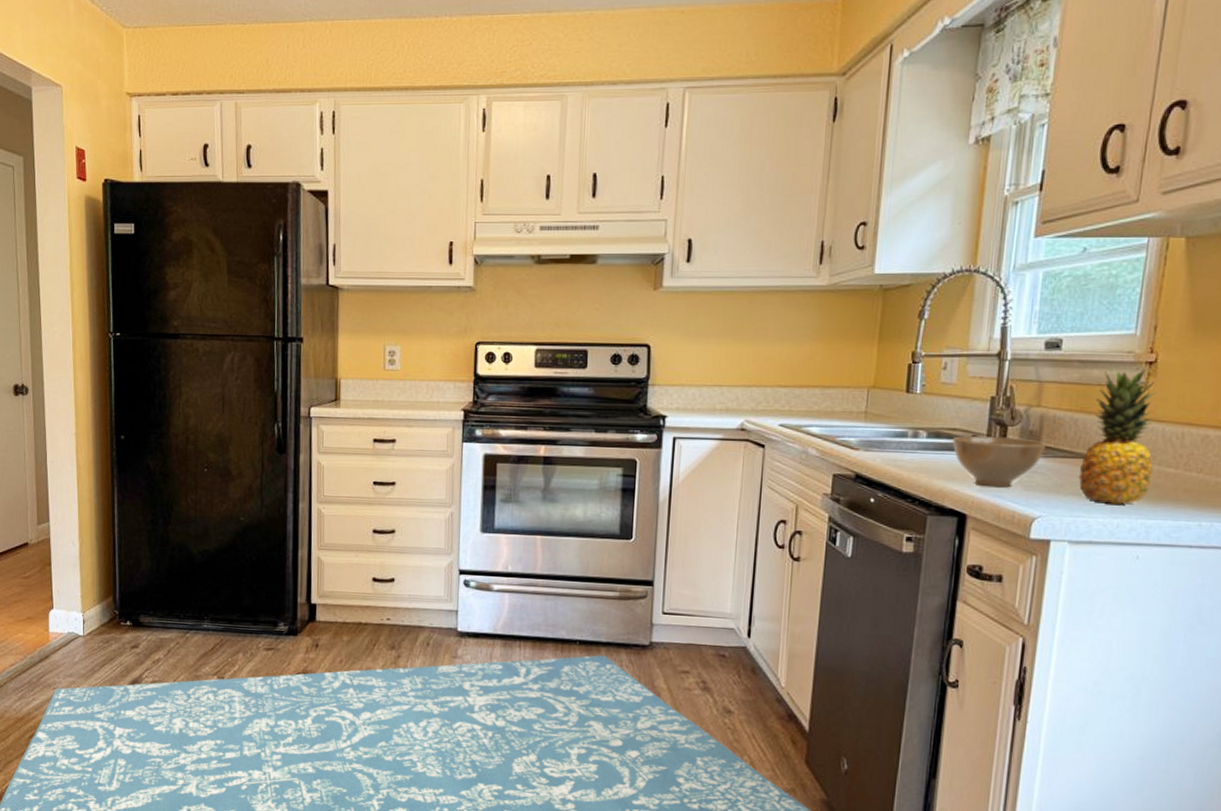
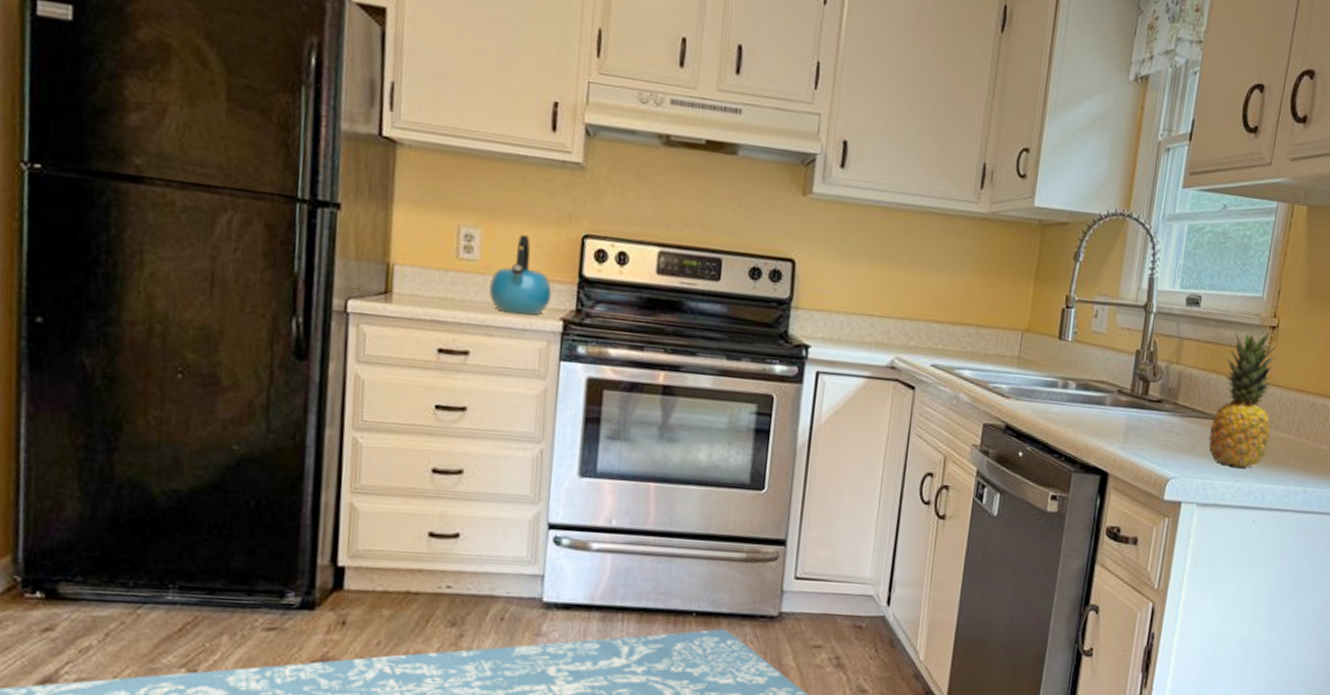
kettle: none [408,346,454,408] -> present [489,234,552,316]
bowl: present [952,436,1047,488] -> none [1099,389,1183,447]

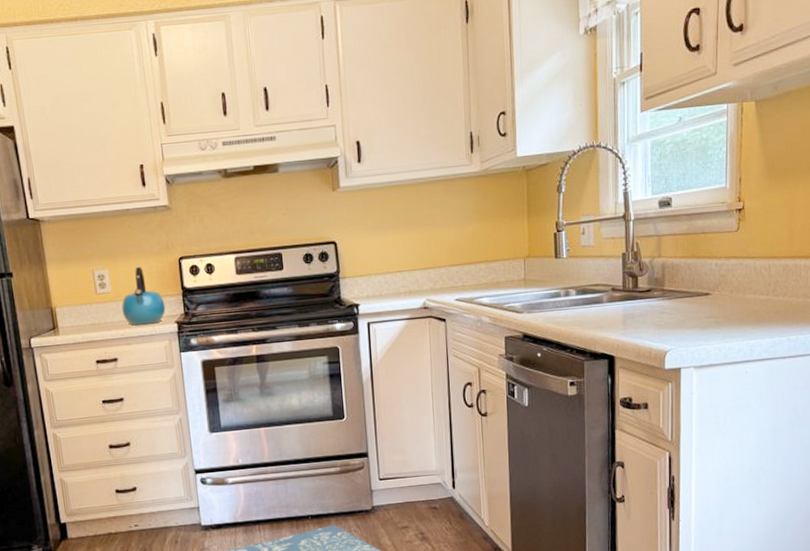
fruit: present [1208,331,1277,468] -> none [696,213,750,332]

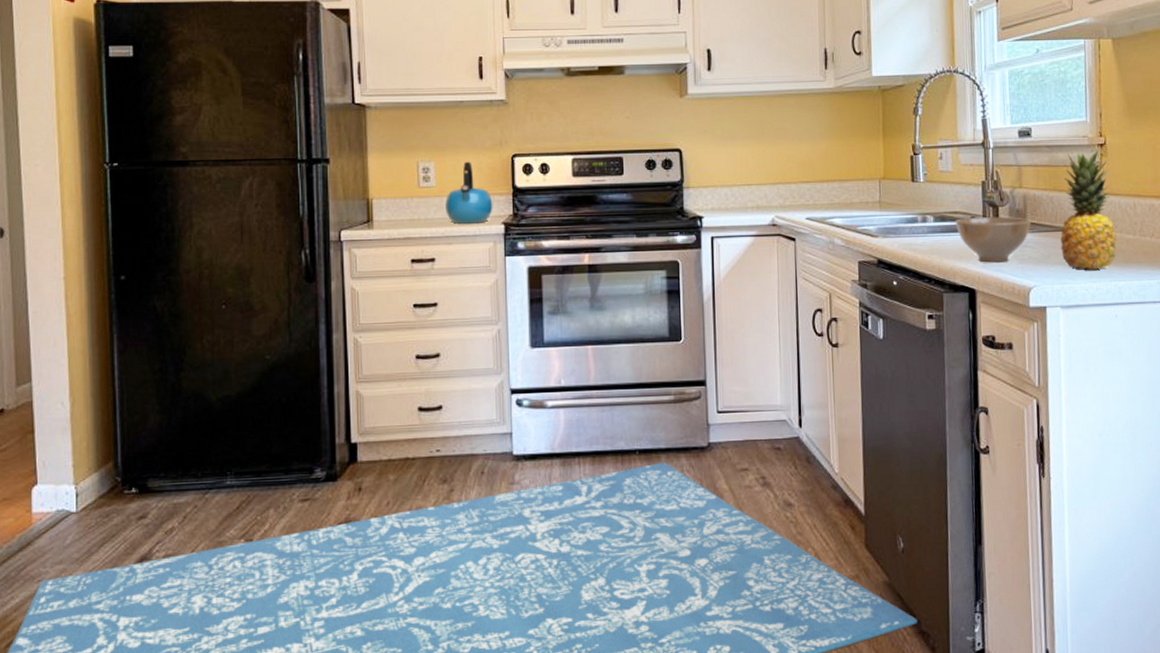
bowl: none [596,286,670,331] -> present [955,217,1032,263]
fruit: none [696,213,750,332] -> present [1060,149,1117,270]

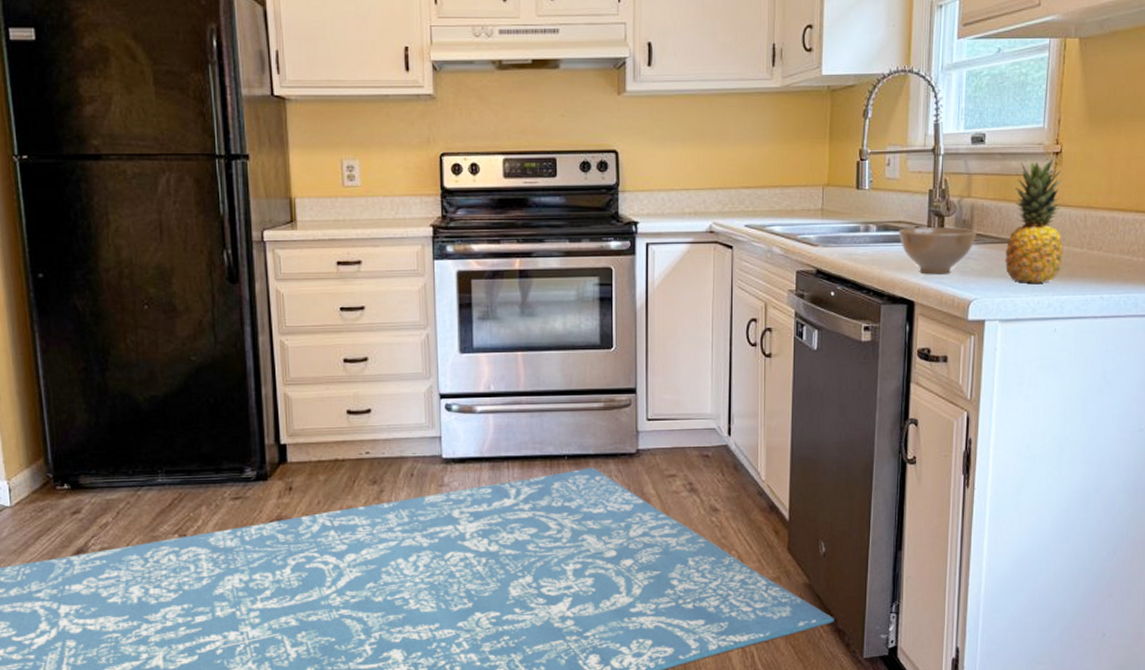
kettle: present [445,161,493,224] -> none [371,159,421,225]

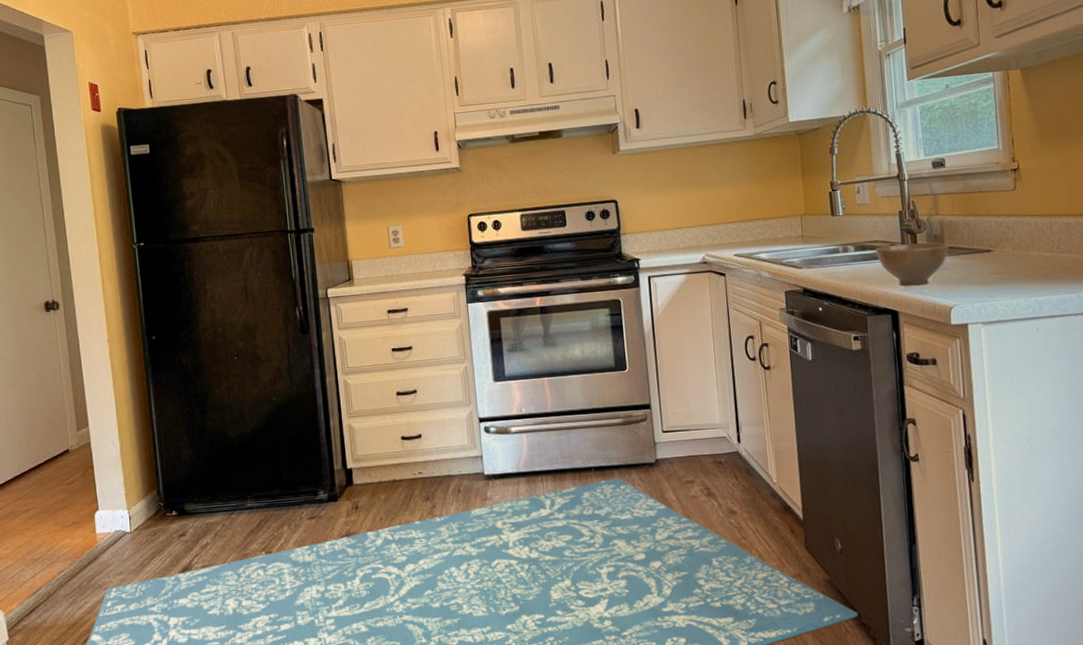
fruit: present [1004,157,1063,283] -> none [978,173,1035,288]

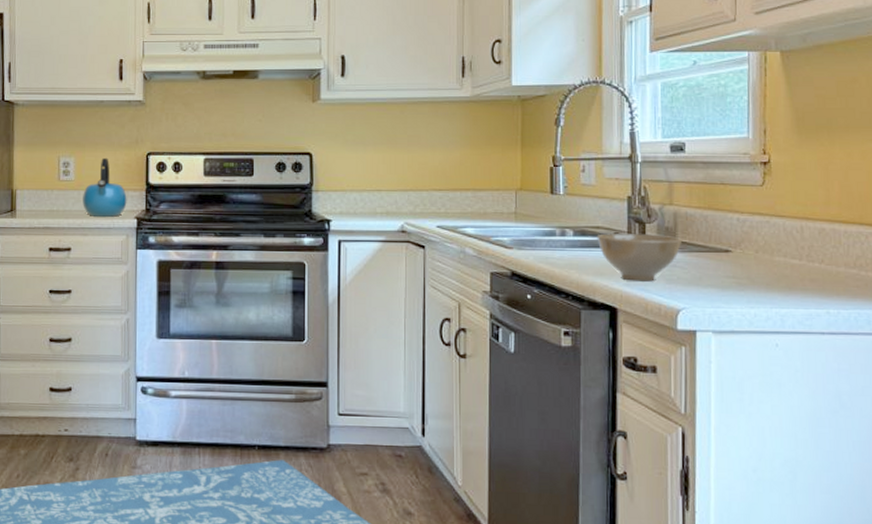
kettle: none [413,223,455,278] -> present [83,157,127,217]

